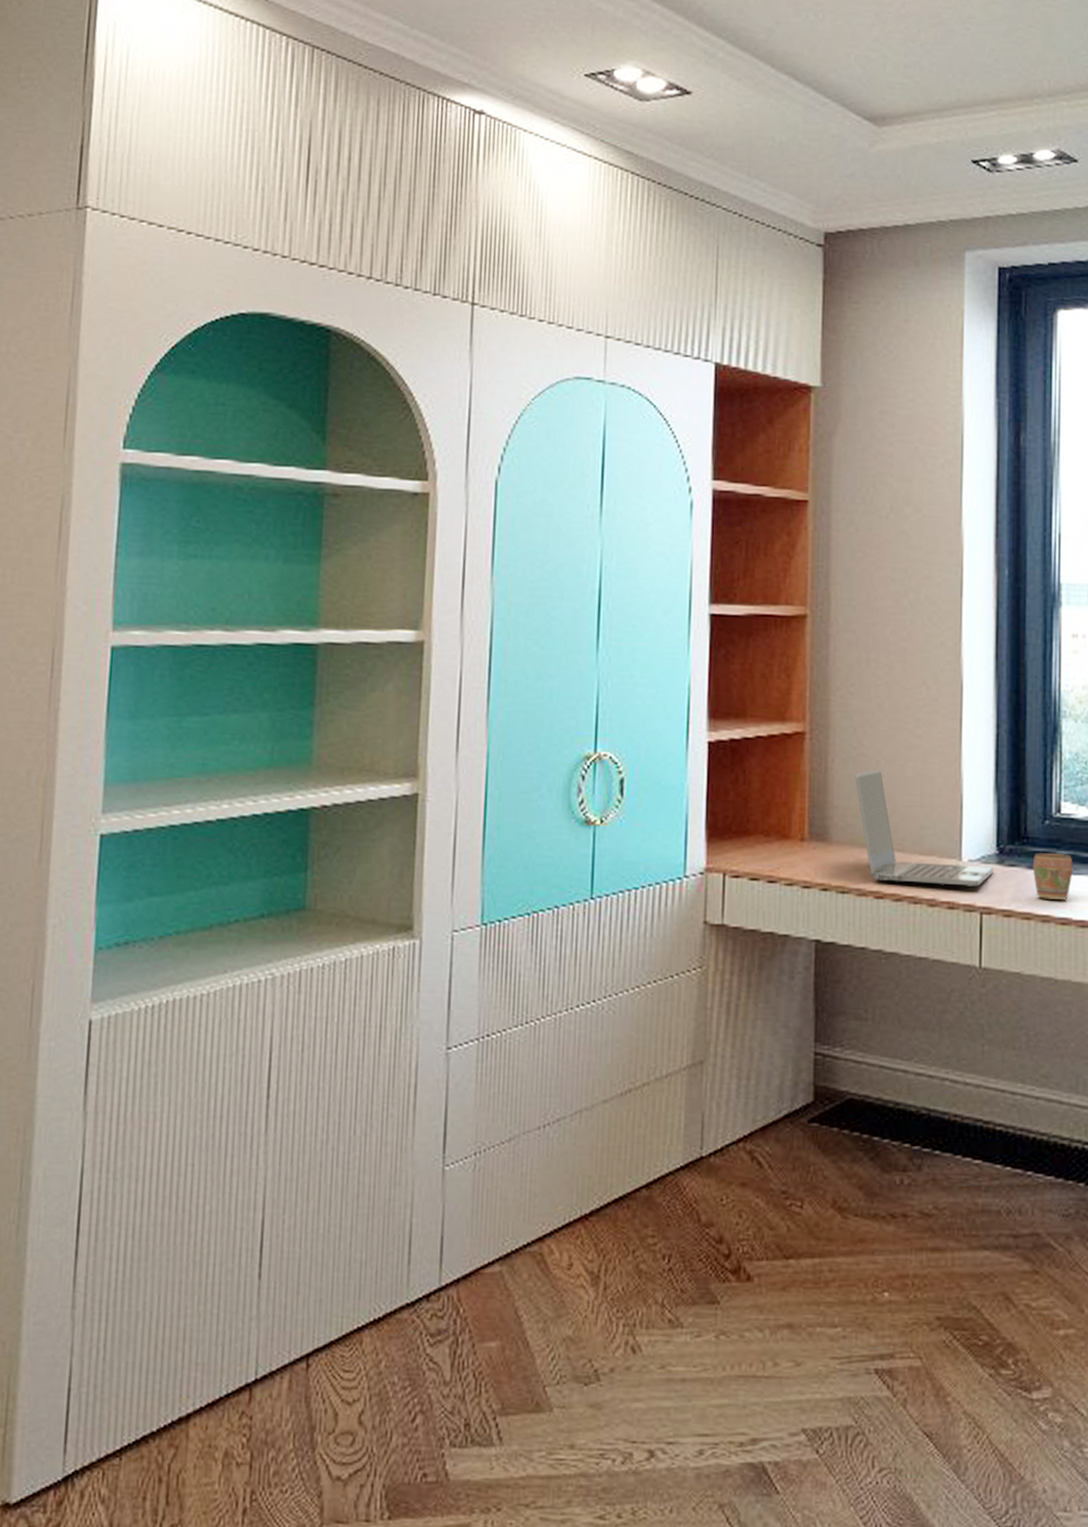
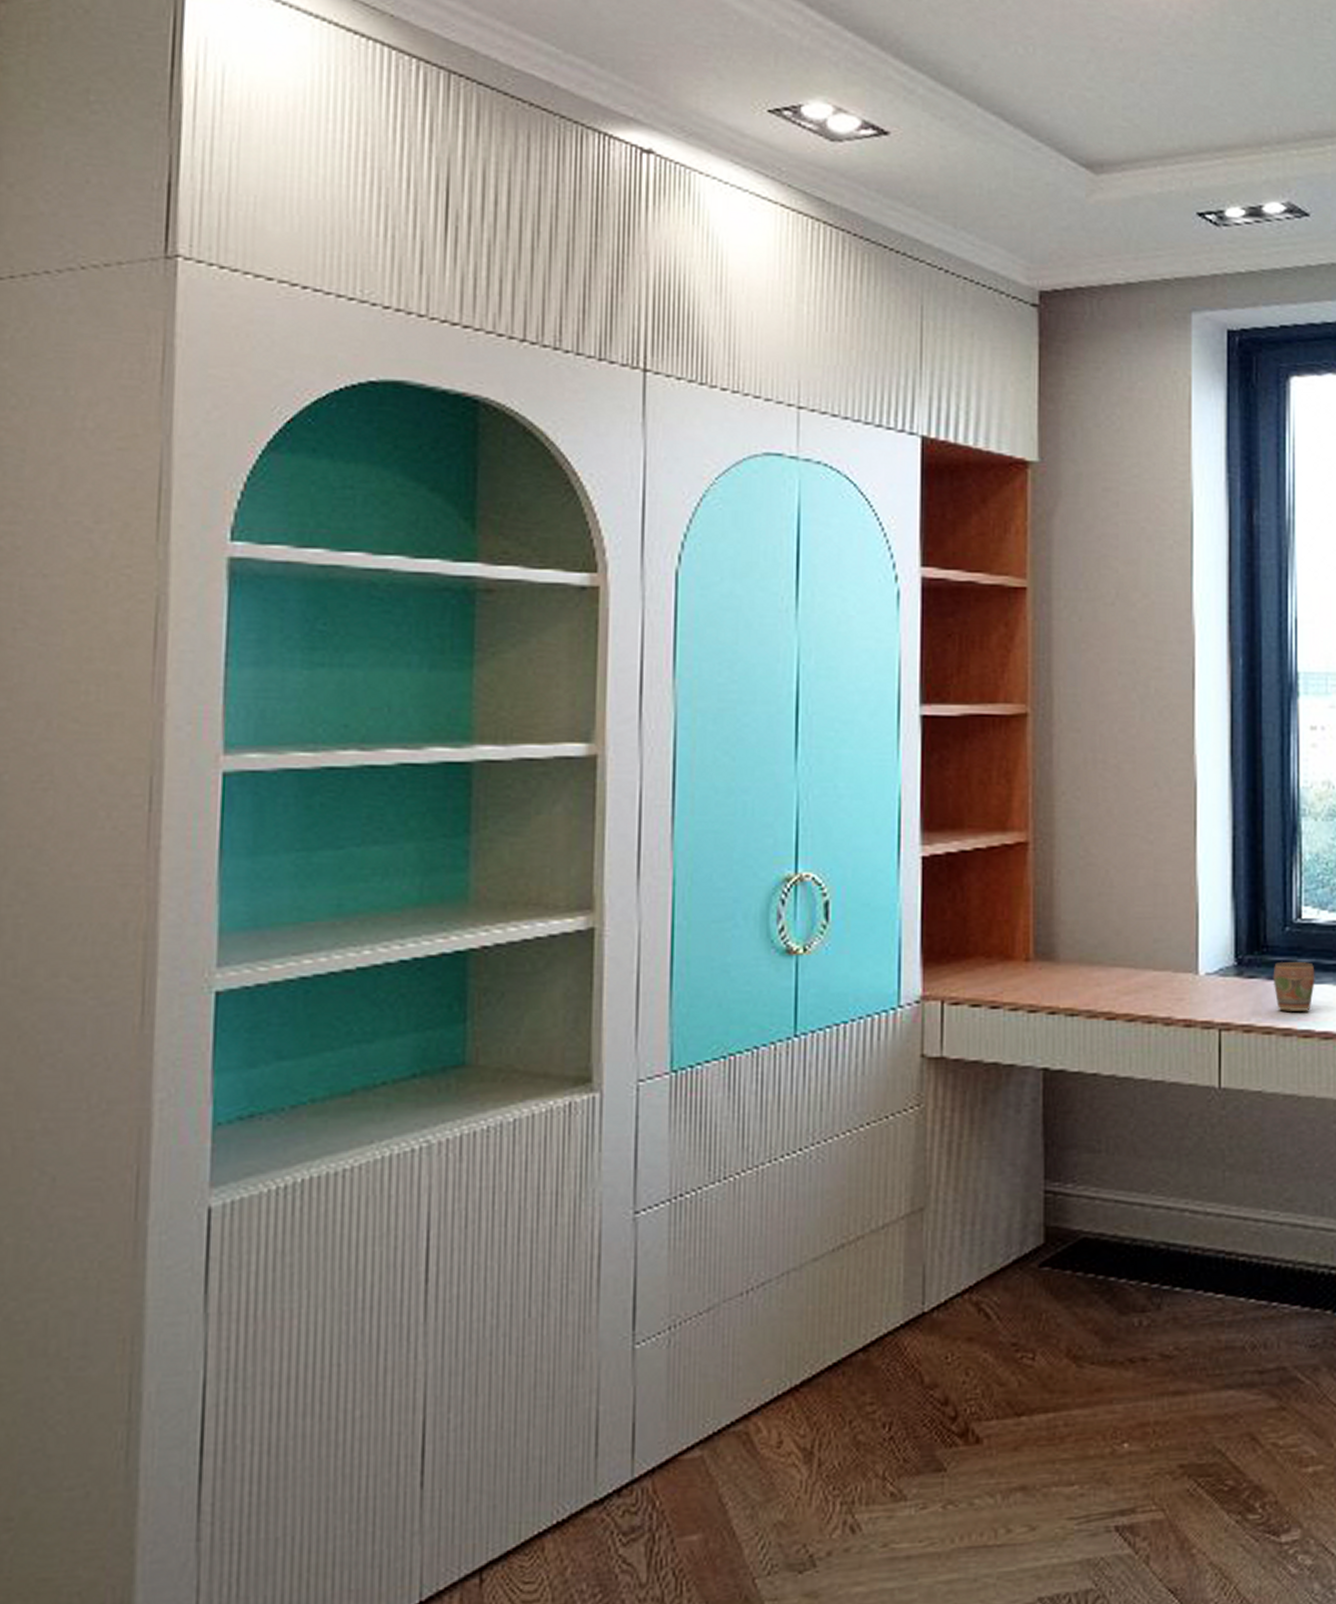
laptop: present [855,769,994,887] -> none [1082,879,1232,1002]

